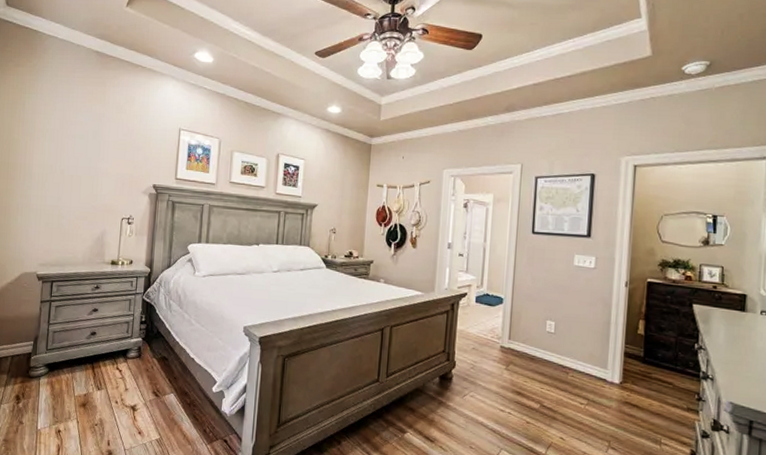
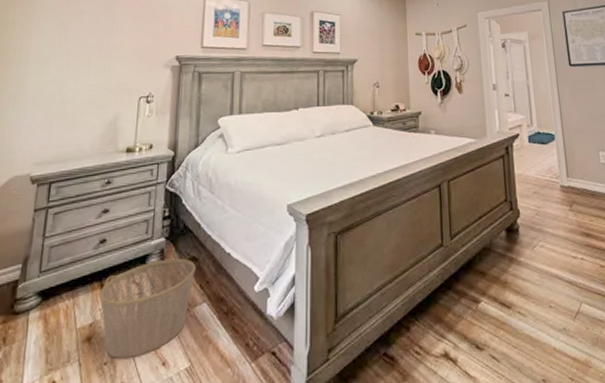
basket: none [91,355,166,425] -> present [99,258,196,360]

